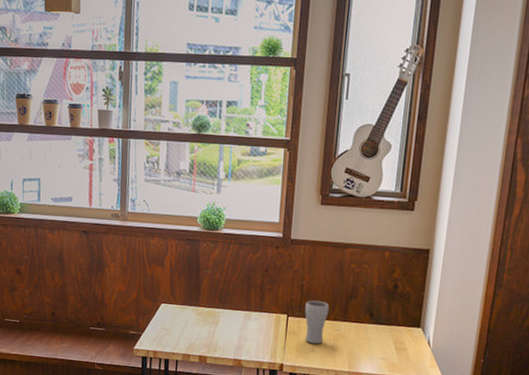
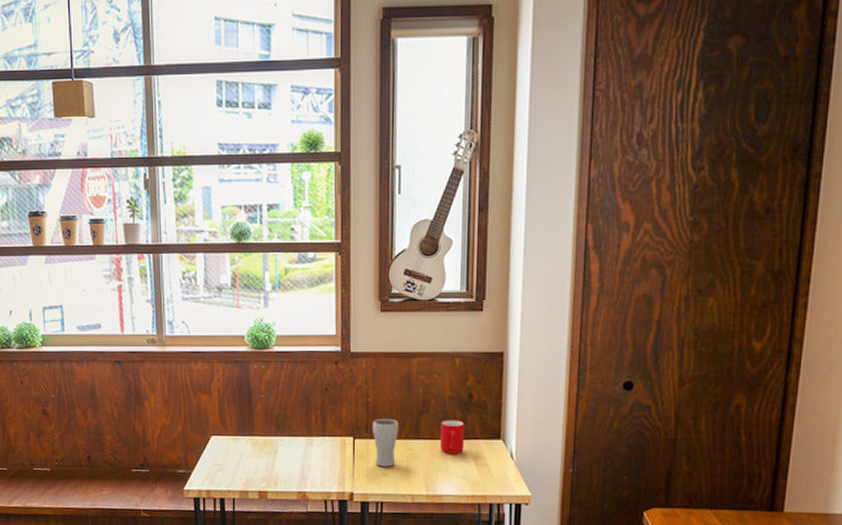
cup: none [365,306,389,338] -> present [440,420,465,454]

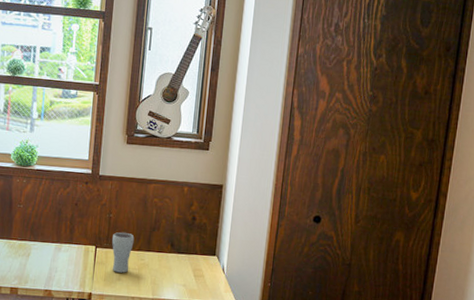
cup: present [440,420,465,454] -> none [166,237,188,266]

